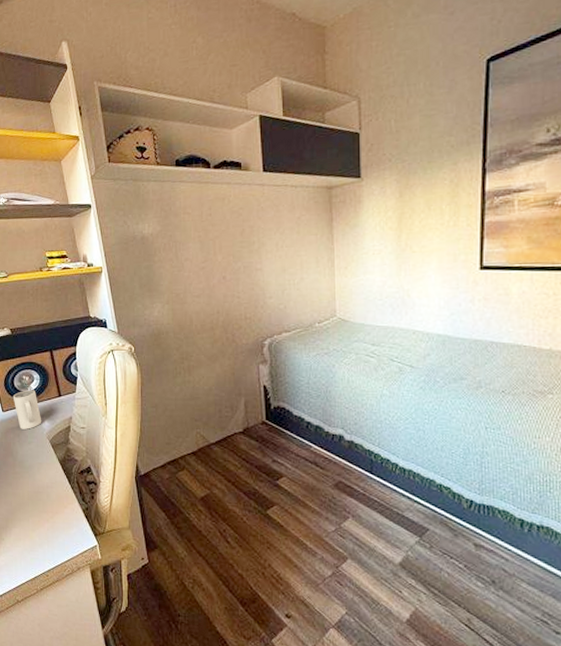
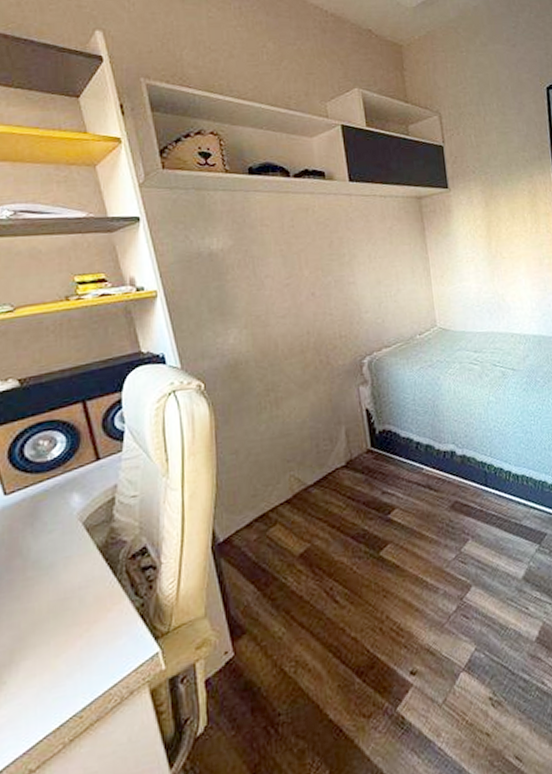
mug: present [13,390,42,429] -> none [22,457,70,515]

